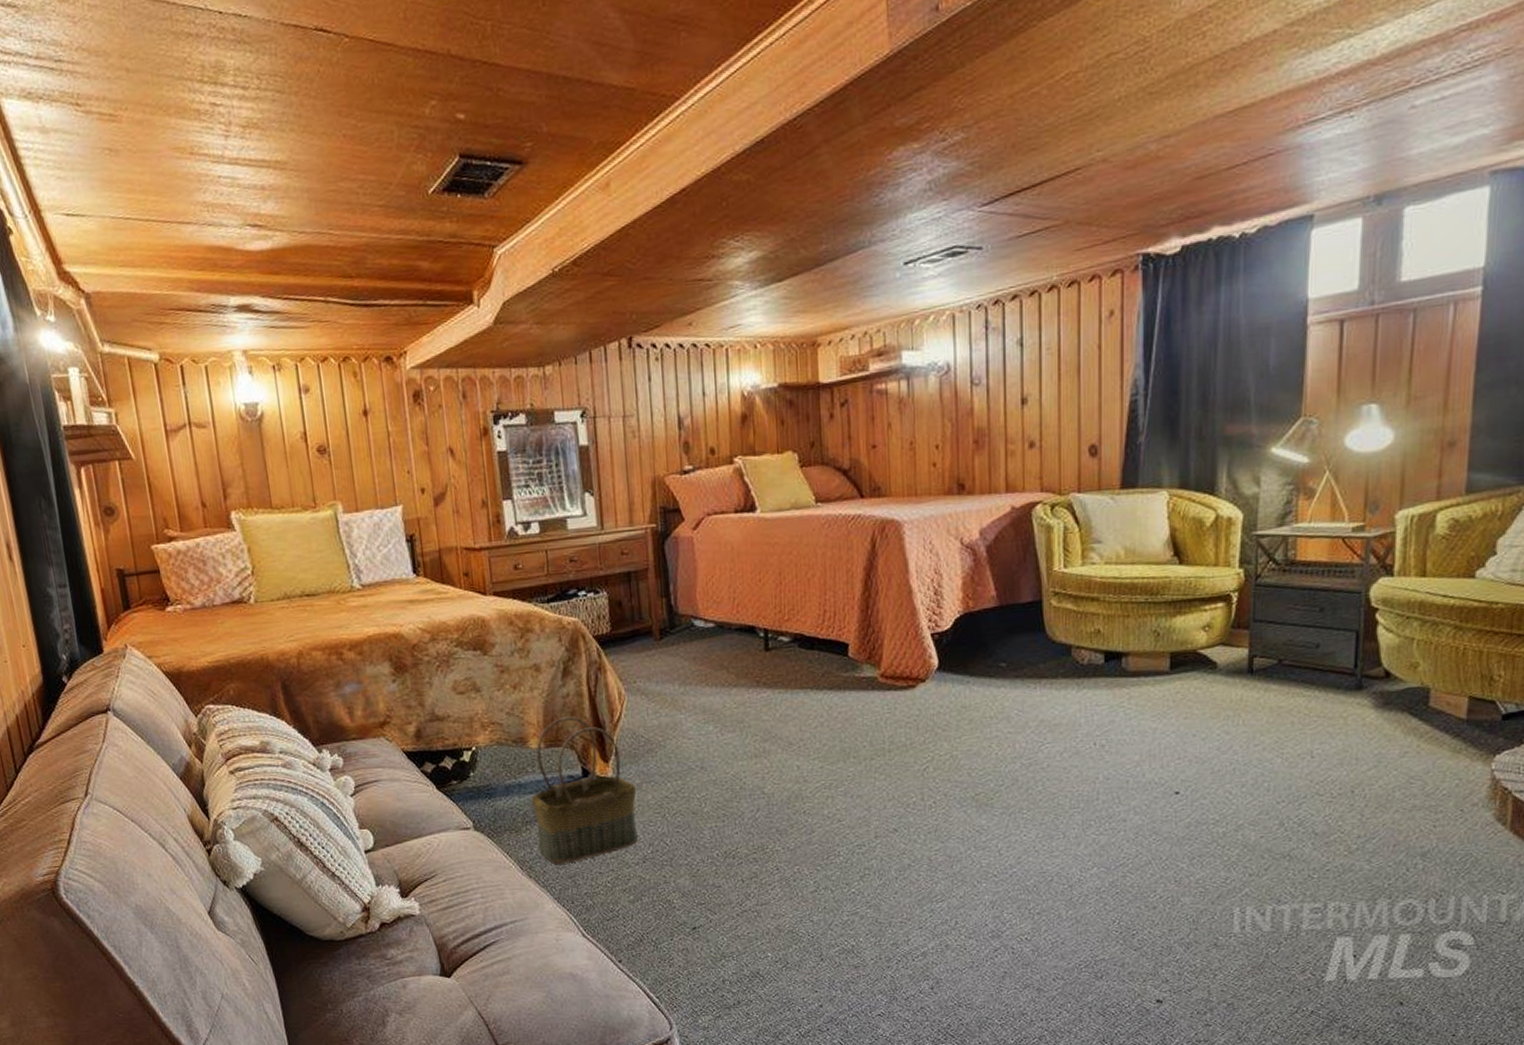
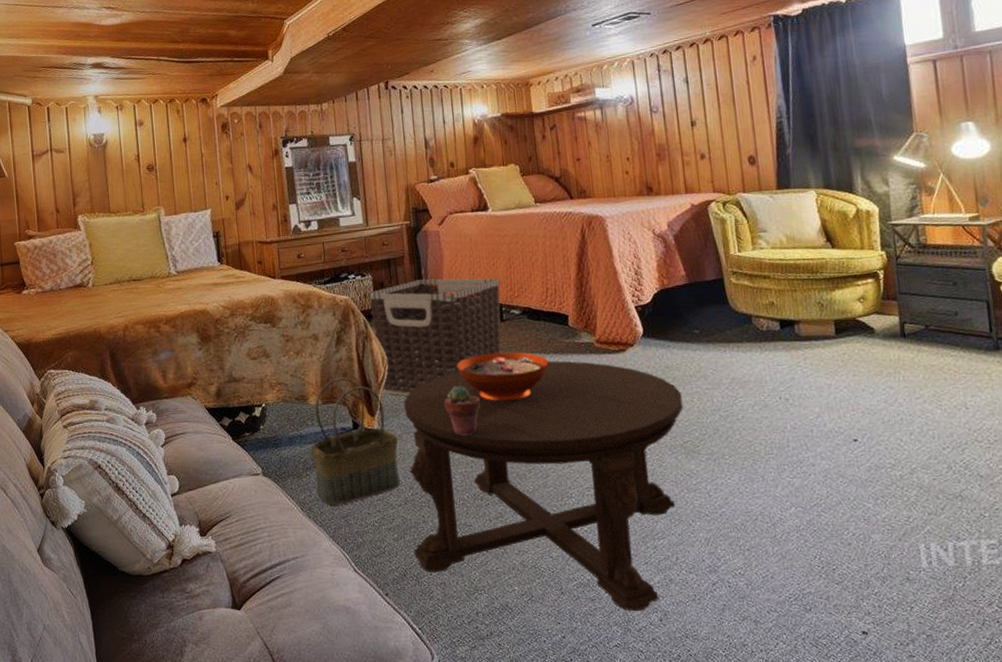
clothes hamper: none [602,596,767,739] -> present [368,278,501,396]
coffee table: none [645,698,979,980] -> present [404,361,684,612]
potted succulent: none [693,728,736,786] -> present [444,386,480,436]
decorative bowl: none [709,687,821,746] -> present [456,352,549,401]

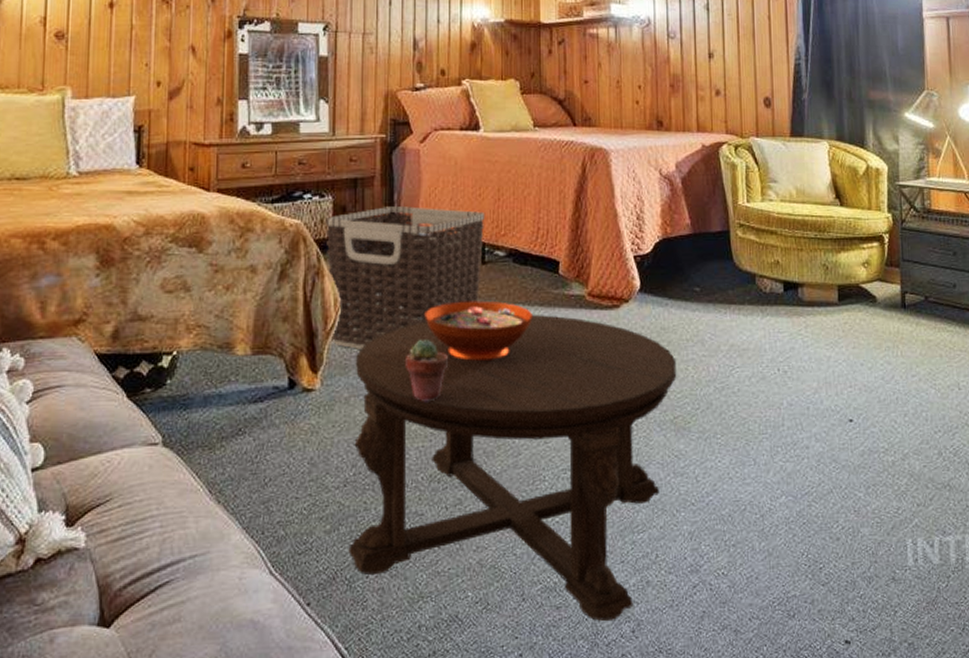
basket: present [310,377,400,506] -> none [230,322,344,487]

